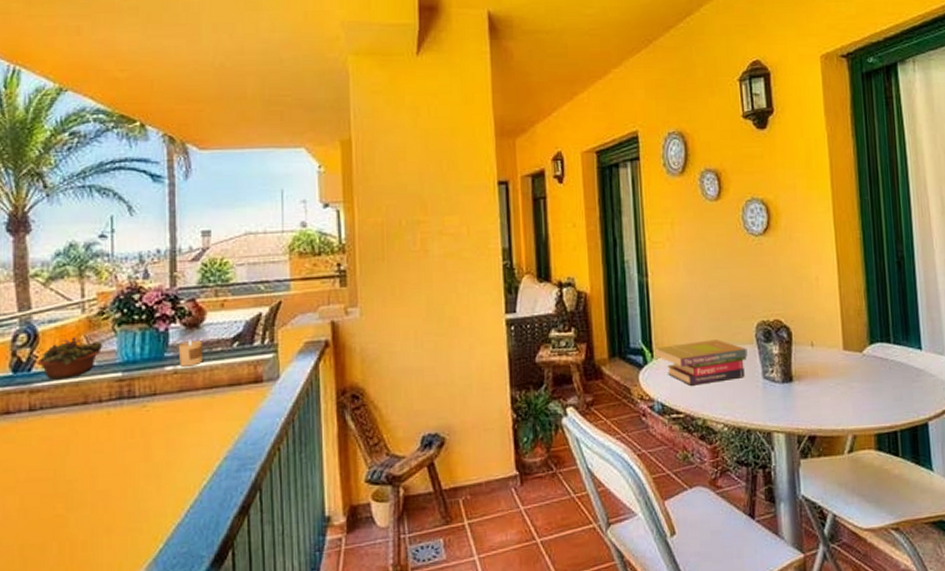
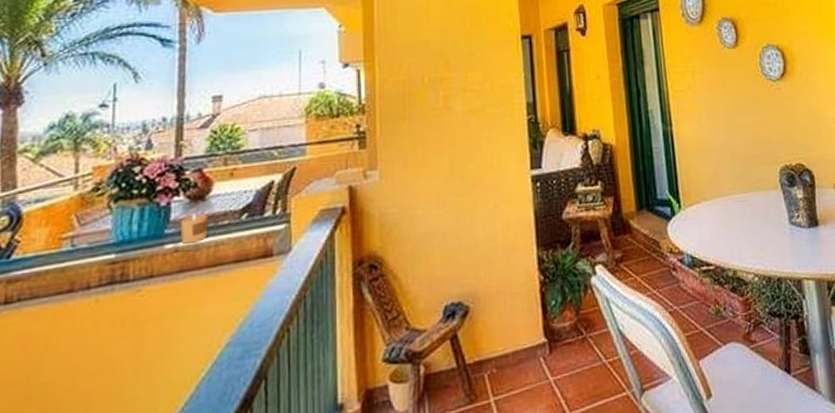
succulent planter: present [37,337,103,380] -> none [18,217,96,267]
books: present [654,339,748,386] -> none [682,186,773,236]

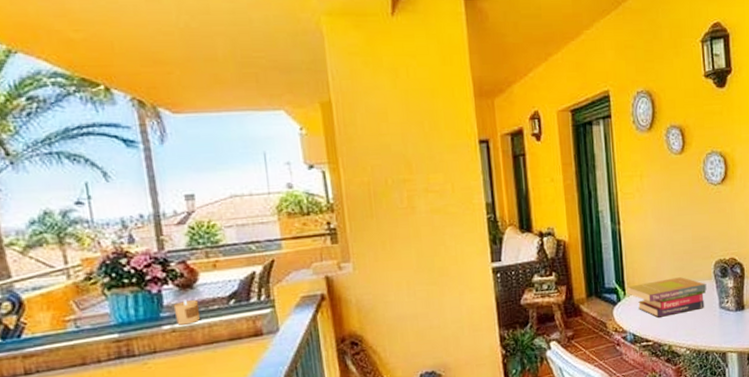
books: none [682,186,773,236] -> present [627,277,707,318]

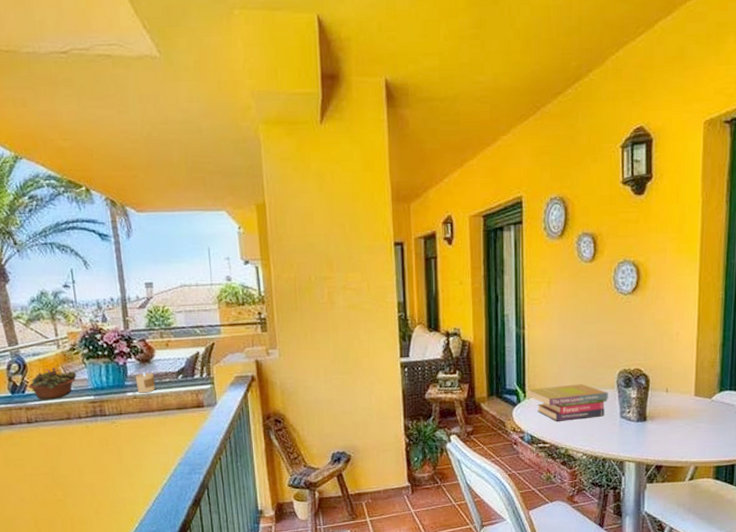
succulent planter: none [26,302,95,345] -> present [28,367,77,400]

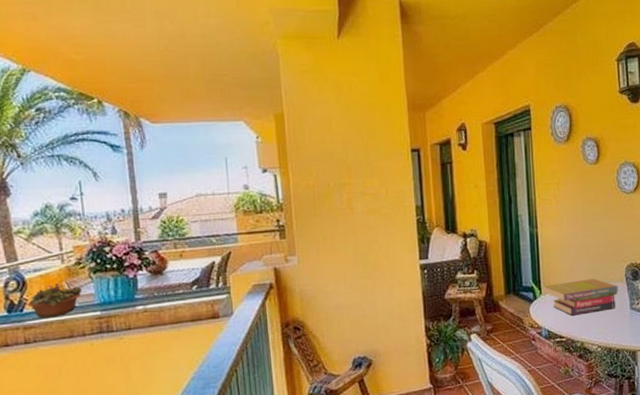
candle: present [135,372,156,393] -> none [146,284,168,306]

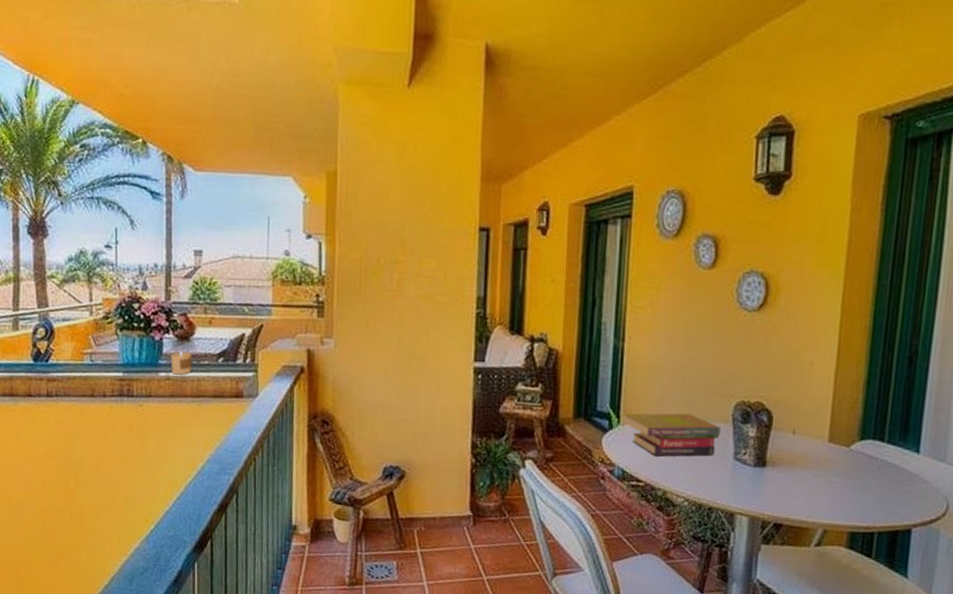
succulent planter: present [27,283,83,318] -> none [53,336,107,373]
candle: none [146,284,168,306] -> present [170,351,192,375]

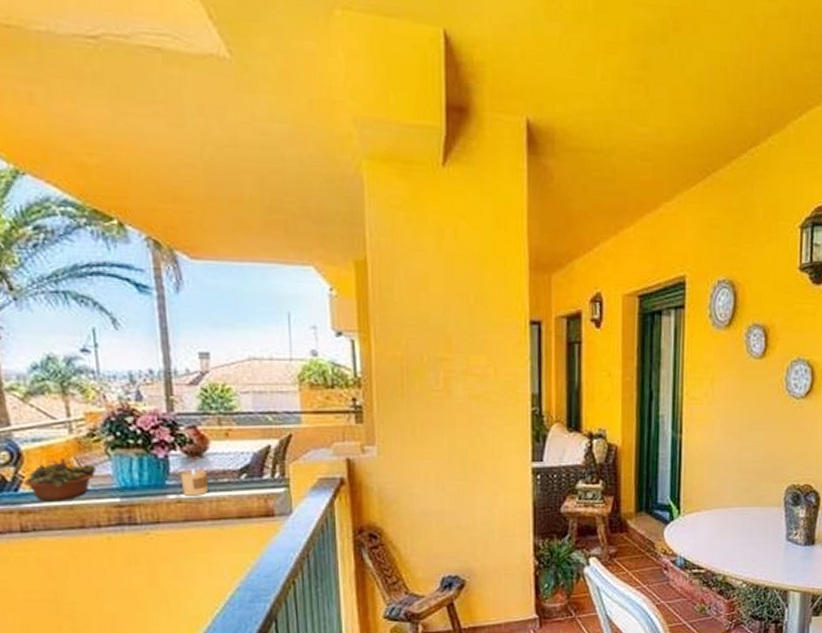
succulent planter: none [53,336,107,373] -> present [23,458,97,502]
books: present [621,413,721,457] -> none [682,500,774,543]

